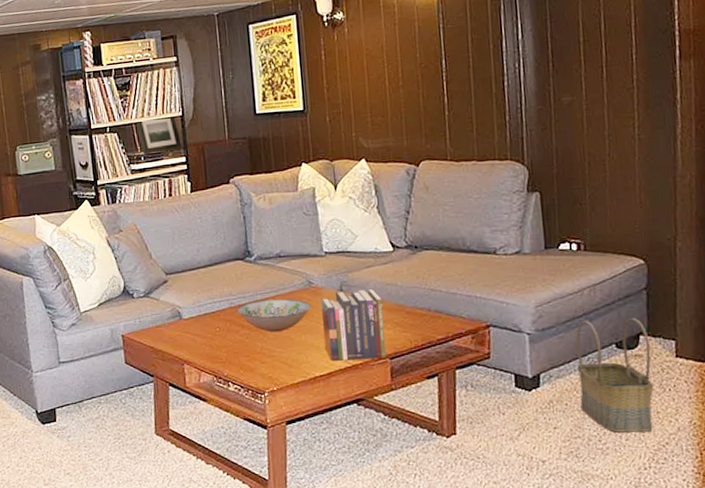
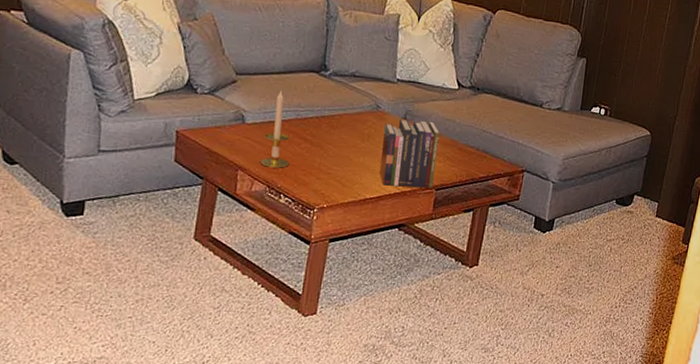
candle: none [202,282,232,358] -> present [260,90,290,168]
decorative bowl: present [237,299,311,333] -> none [303,116,374,151]
basket: present [575,317,654,433] -> none [579,177,641,277]

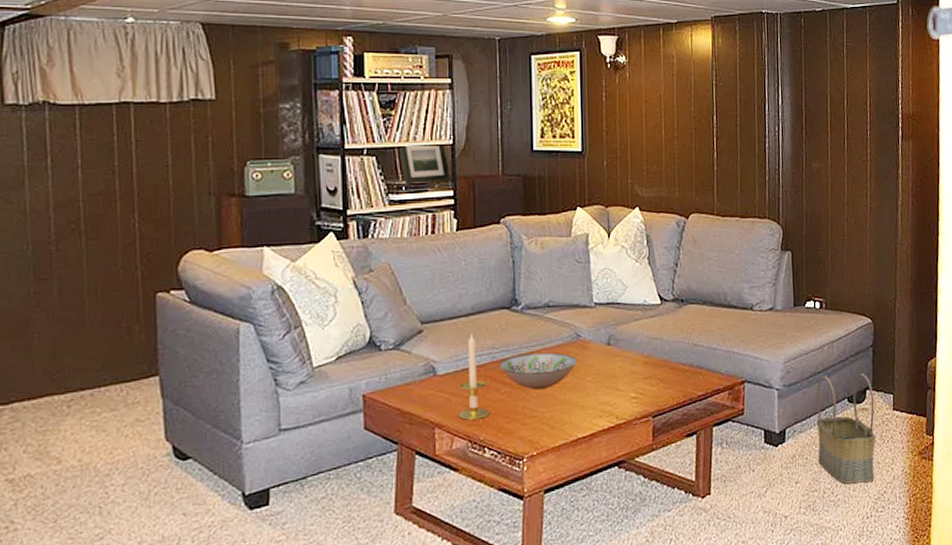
decorative bowl: none [303,116,374,151] -> present [500,353,577,390]
books: present [379,119,440,189] -> none [588,344,650,421]
basket: none [579,177,641,277] -> present [816,372,876,484]

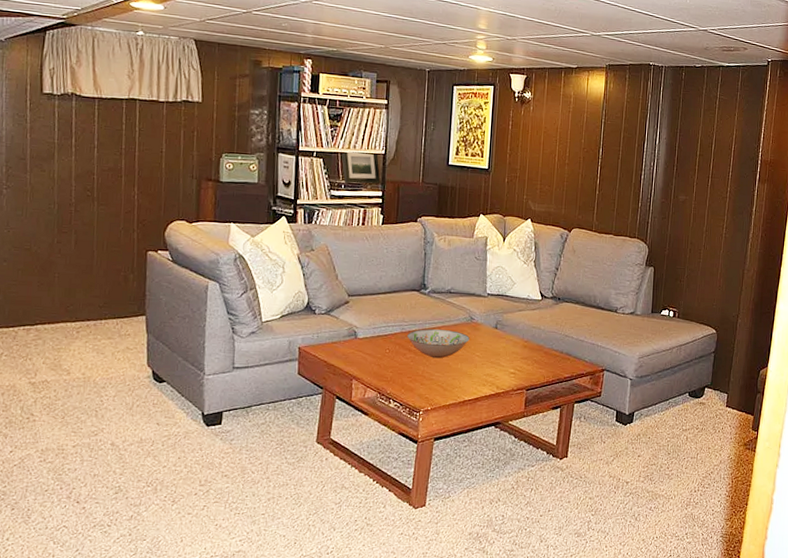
candle: present [458,333,490,420] -> none [371,308,397,376]
basket: present [816,372,876,484] -> none [658,373,711,463]

